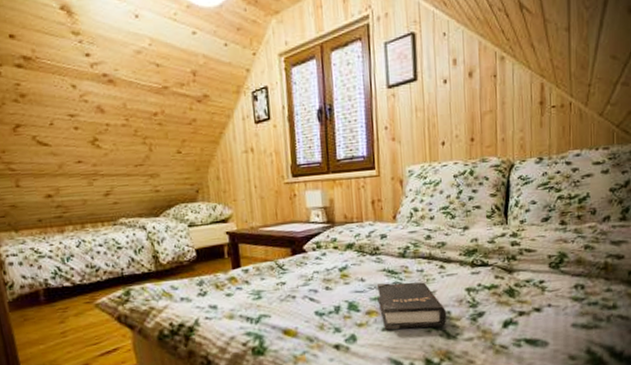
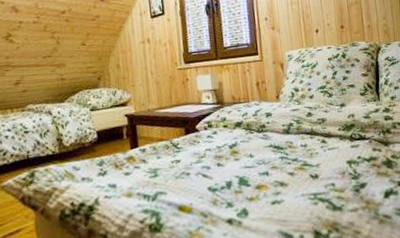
hardback book: present [376,282,447,330] -> none [264,156,332,203]

